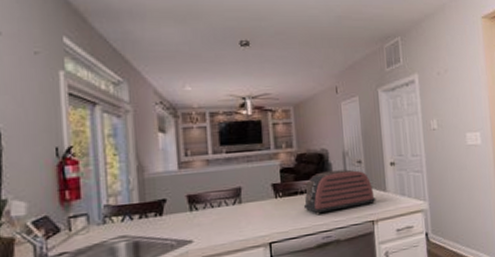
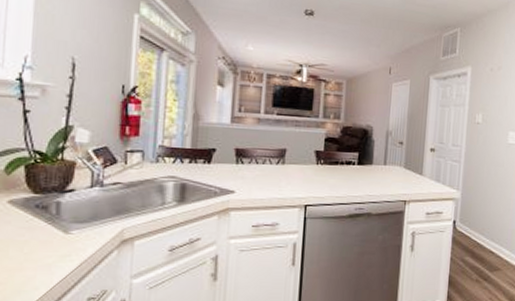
toaster: present [301,169,376,214] -> none [341,147,412,186]

